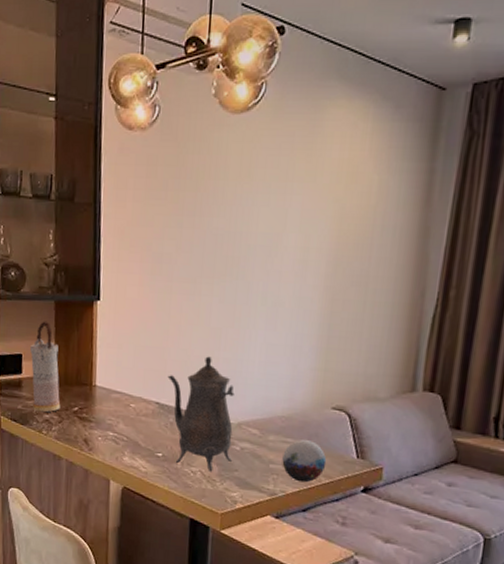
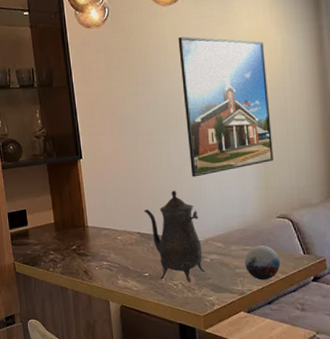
vase: present [30,321,61,412] -> none [32,181,62,254]
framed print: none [233,159,355,344] -> present [178,37,274,177]

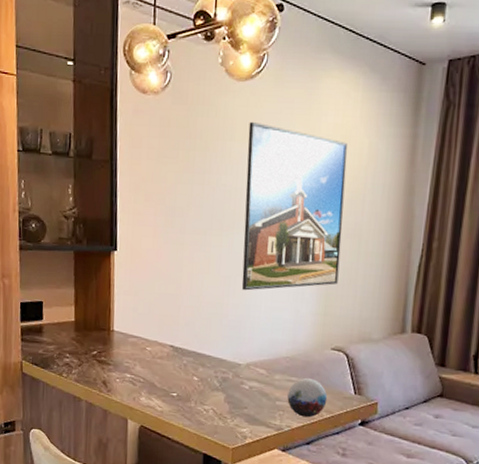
teapot: present [144,190,206,283] -> none [181,302,243,410]

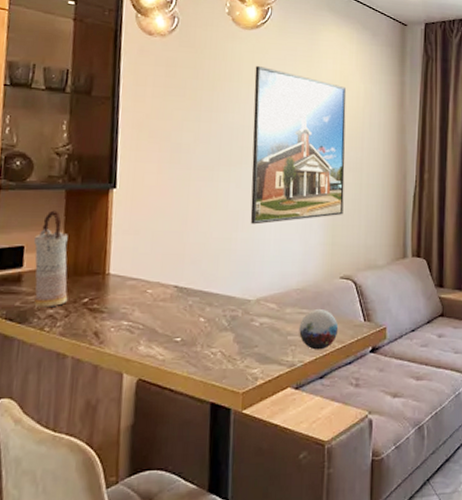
vase: none [51,270,80,356] -> present [34,210,68,307]

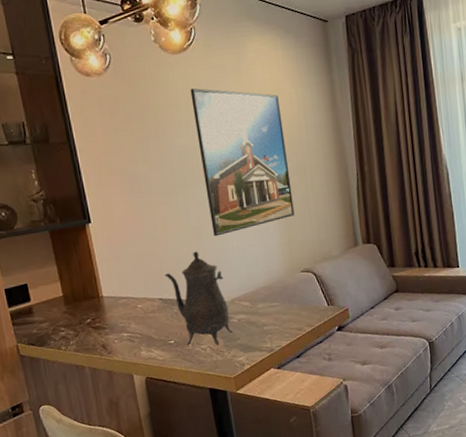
vase: present [34,210,68,307] -> none [34,250,74,332]
teapot: none [186,238,253,351] -> present [164,251,234,346]
decorative orb: present [299,309,339,350] -> none [272,300,307,336]

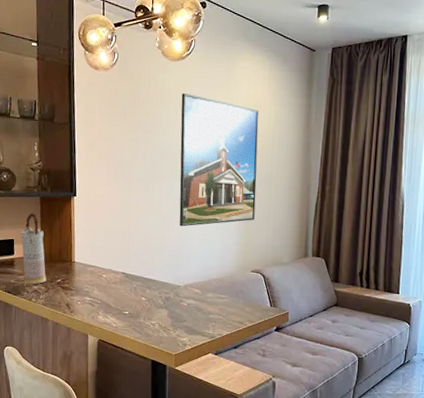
vase: none [34,250,74,332] -> present [21,213,47,285]
teapot: present [164,251,234,346] -> none [130,237,182,324]

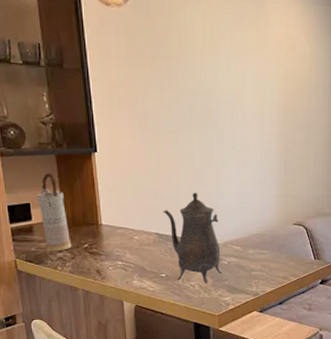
teapot: none [130,237,182,324] -> present [163,192,223,284]
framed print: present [179,93,259,227] -> none [207,32,294,181]

